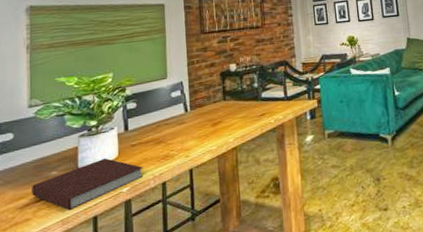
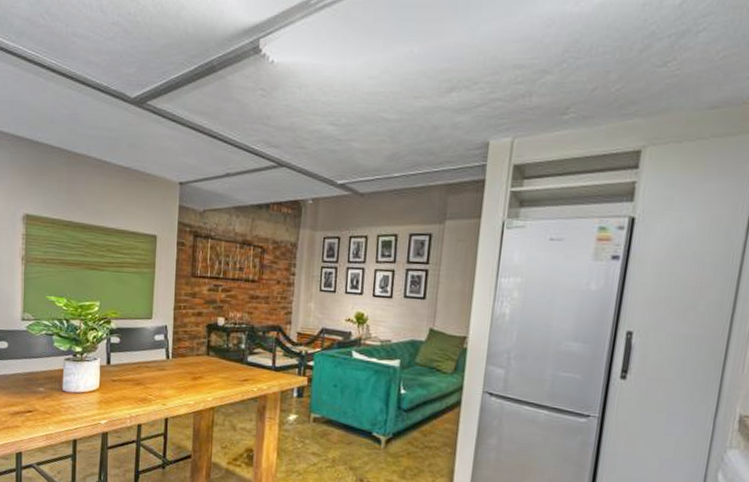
notebook: present [32,158,144,211] -> none [22,386,121,428]

